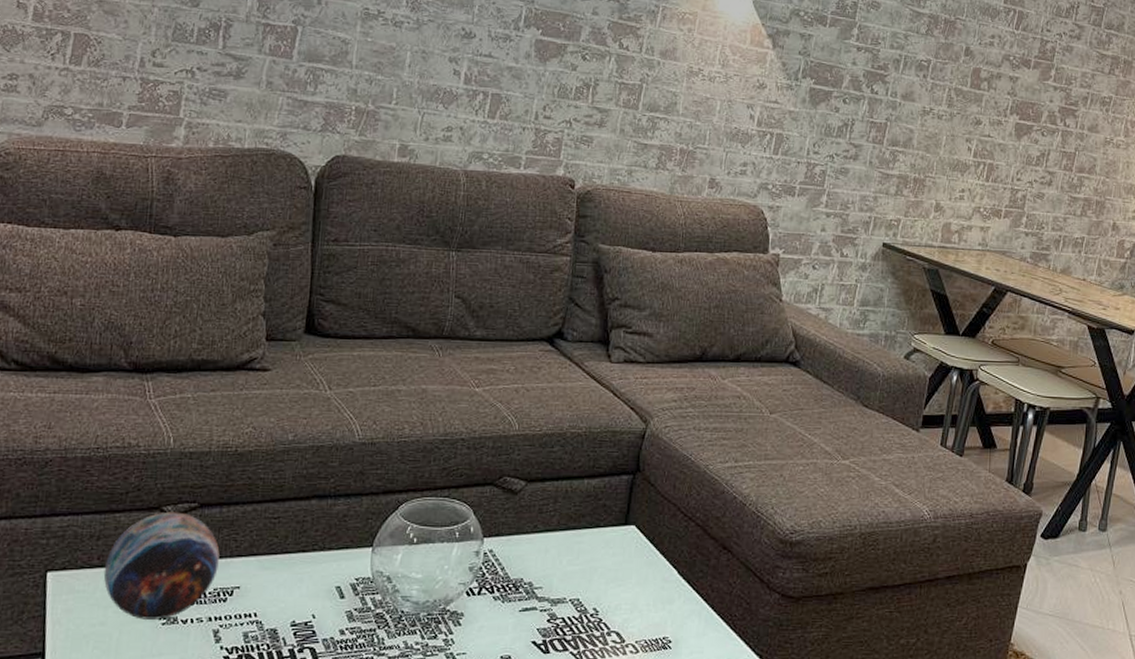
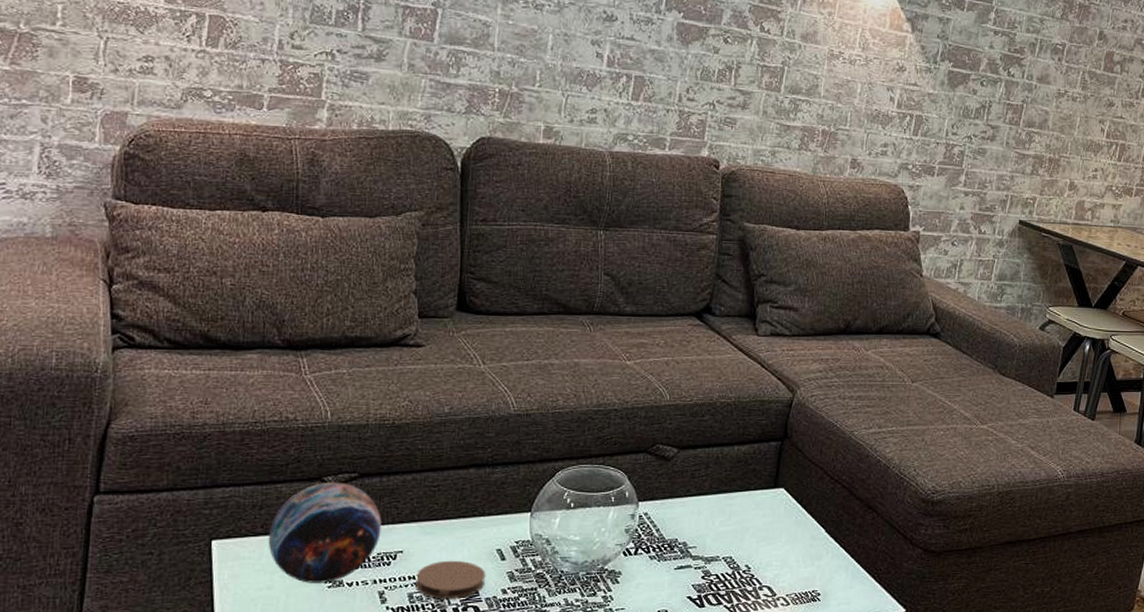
coaster: none [251,597,324,640] -> present [415,560,486,599]

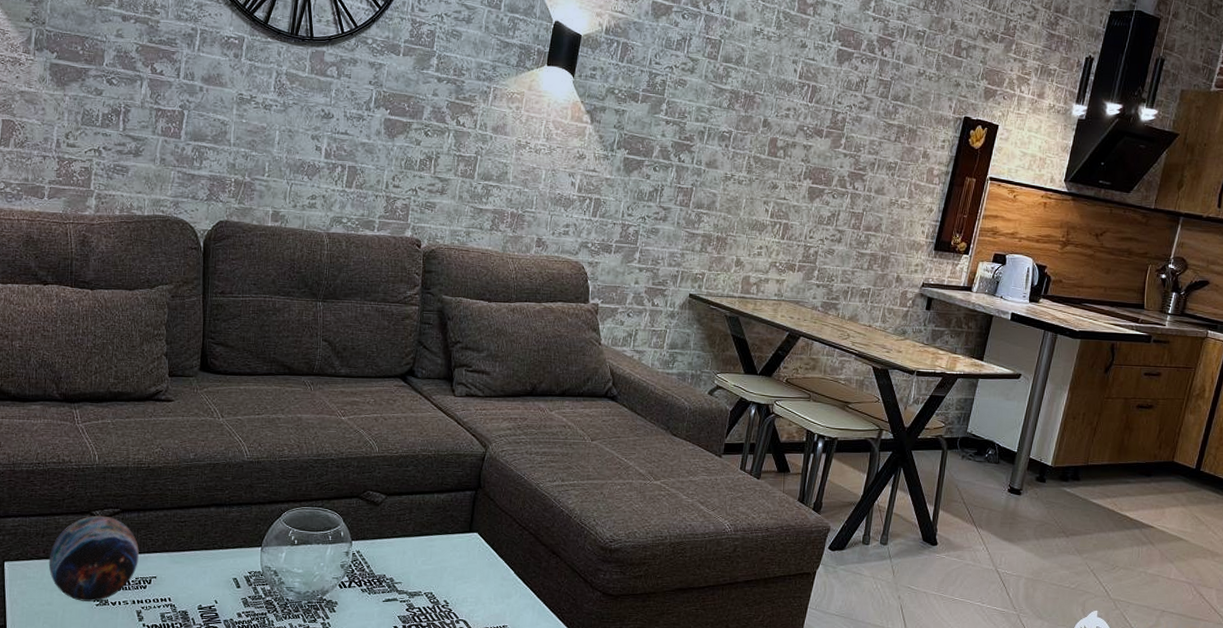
coaster: present [415,560,486,599] -> none [166,586,224,620]

